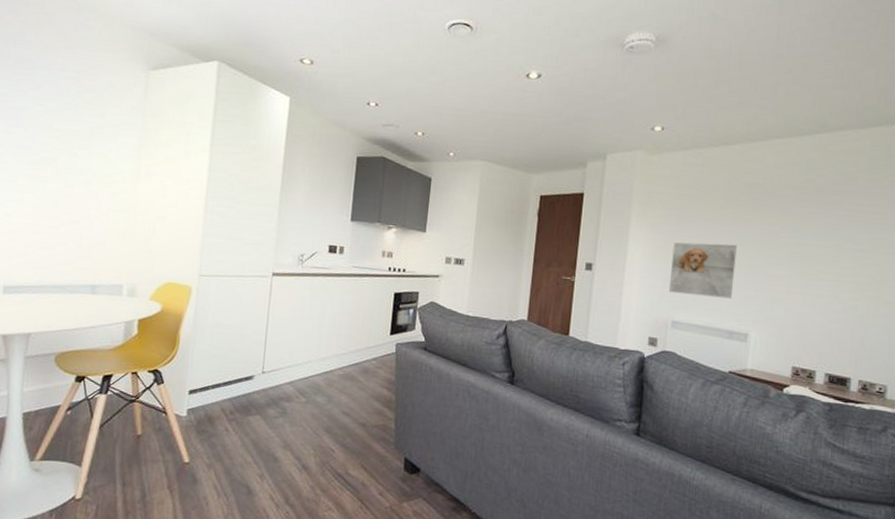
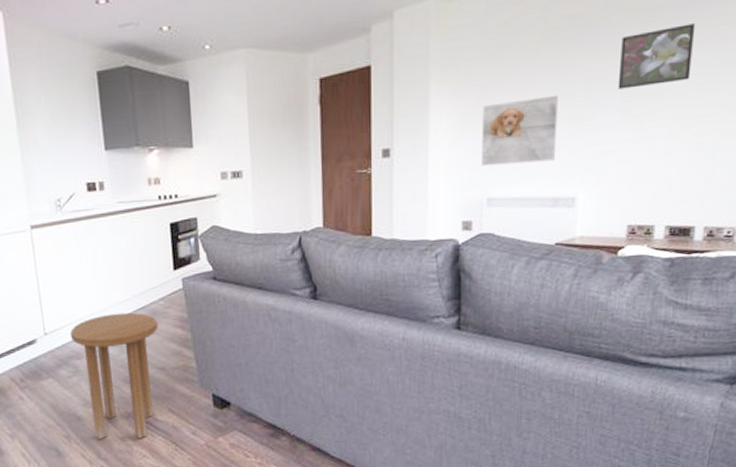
side table: none [285,364,367,491] -> present [69,312,159,439]
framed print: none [786,207,851,252] -> present [618,23,696,90]

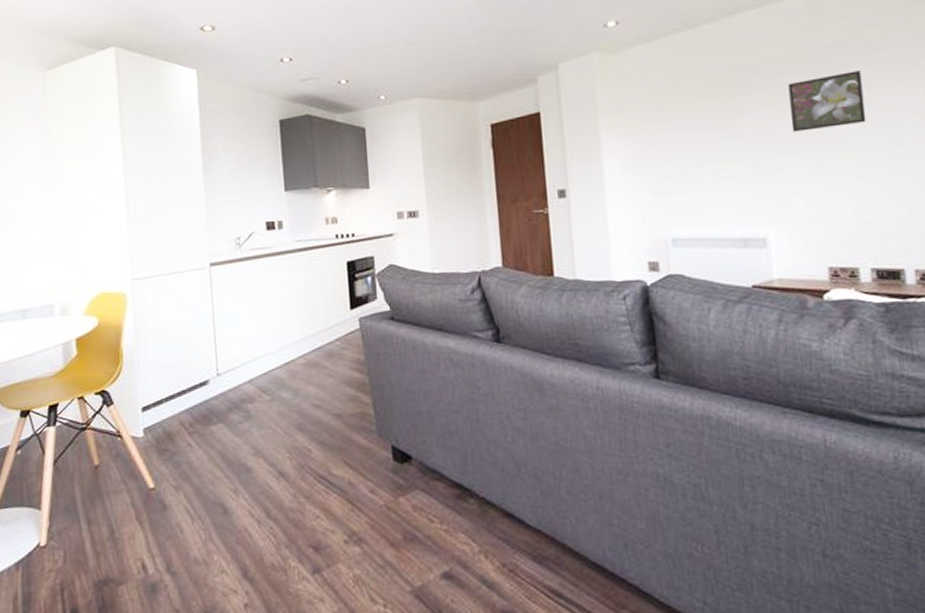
side table: present [69,312,159,439] -> none [243,353,335,497]
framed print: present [480,95,558,167] -> none [655,137,738,207]

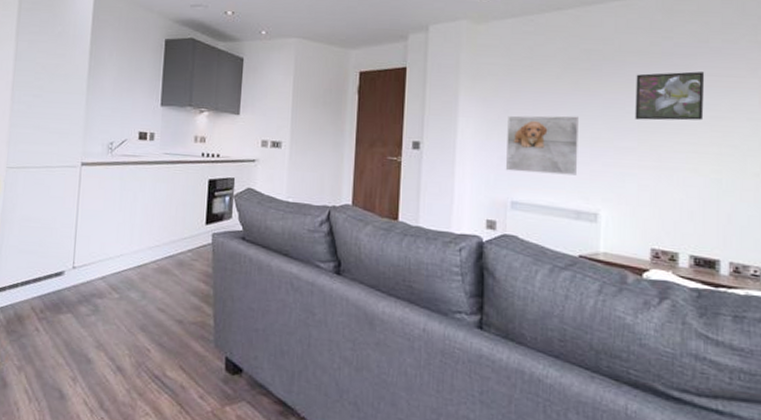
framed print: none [655,137,738,207] -> present [505,115,579,176]

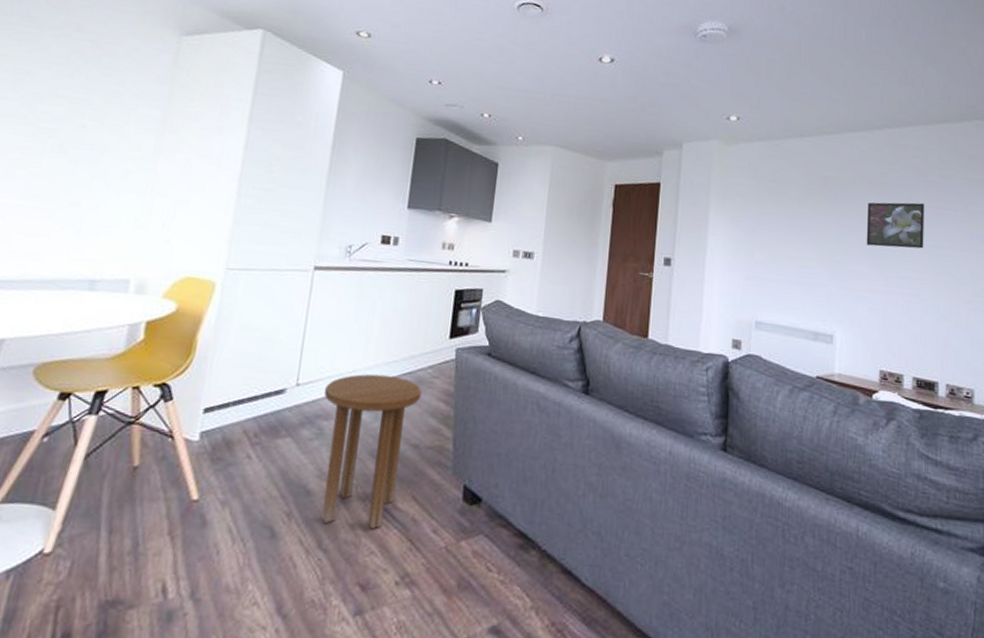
side table: none [96,257,183,394] -> present [321,374,422,530]
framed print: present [505,115,579,176] -> none [750,236,817,297]

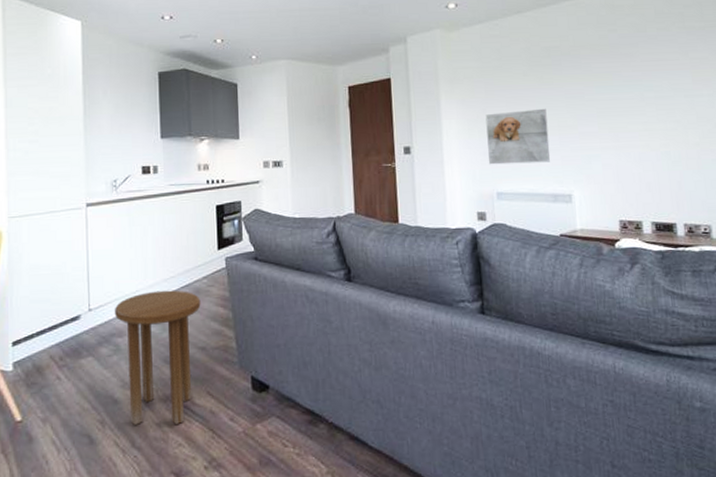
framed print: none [750,236,817,297] -> present [485,108,550,165]
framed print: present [866,202,925,249] -> none [590,58,650,106]

